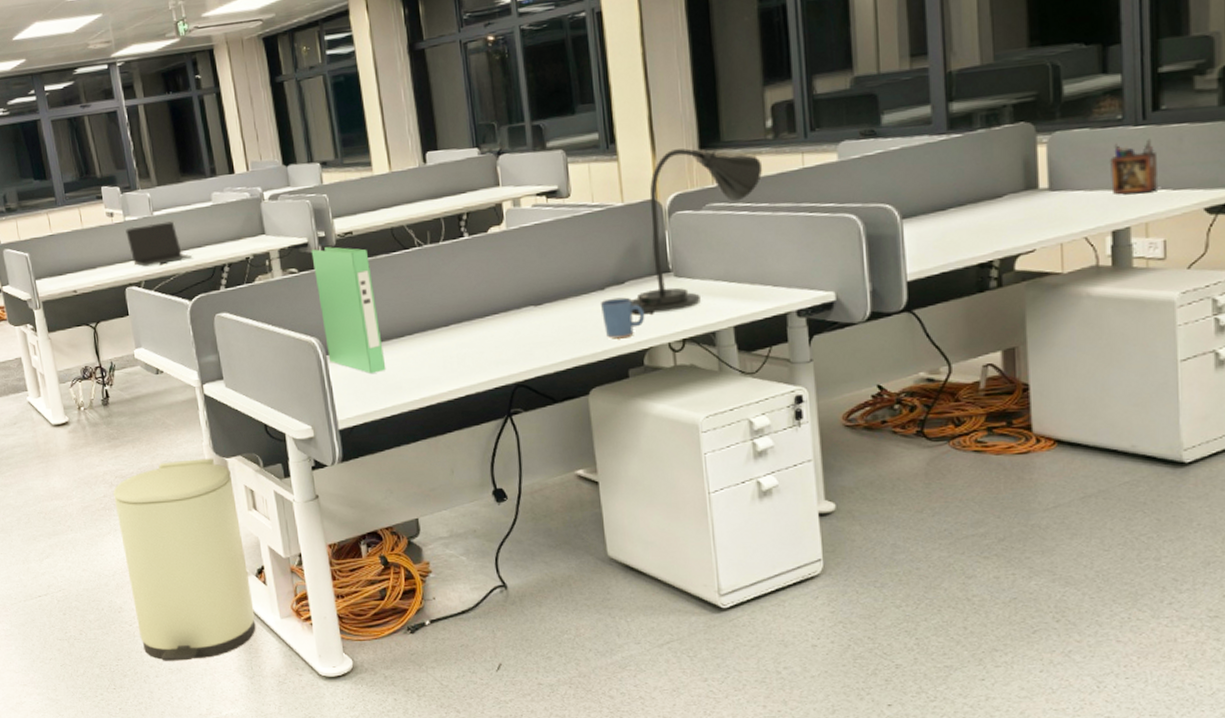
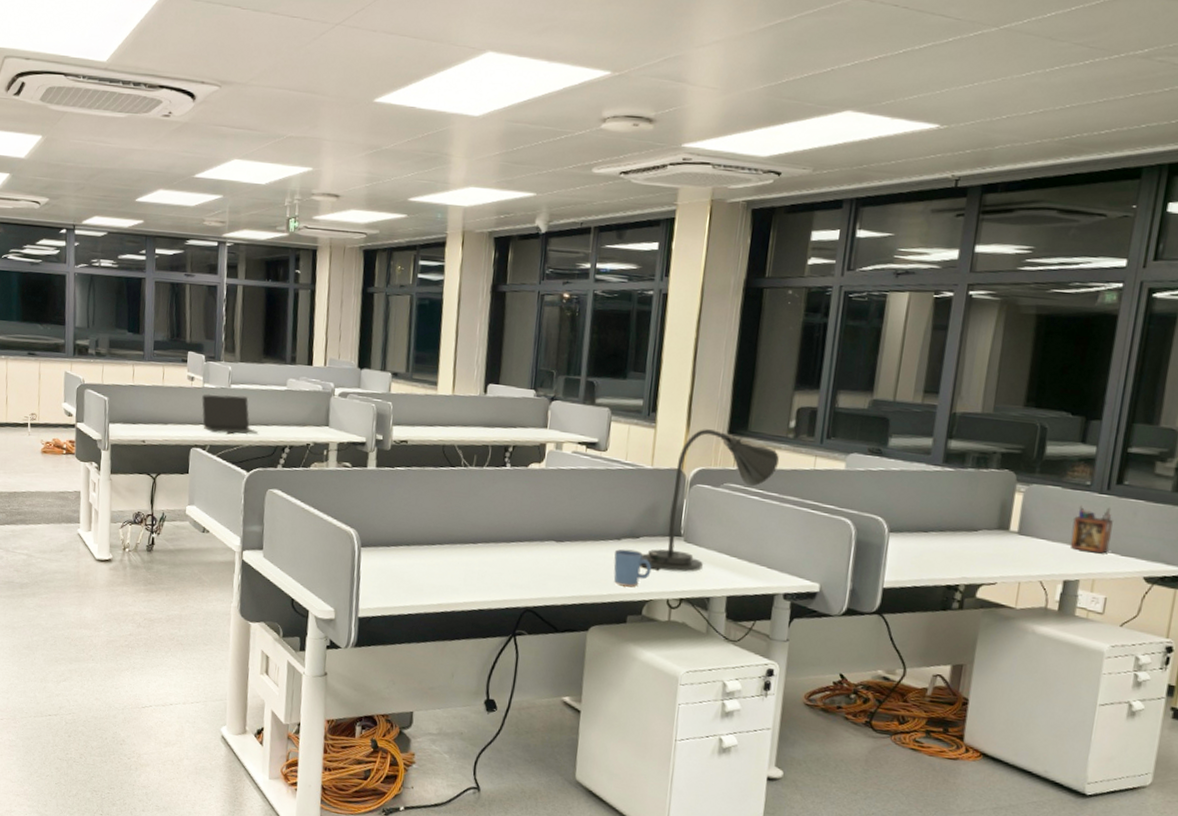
pedal bin: present [113,458,256,661] -> none [135,614,252,803]
binder: present [311,247,386,375] -> none [362,449,418,573]

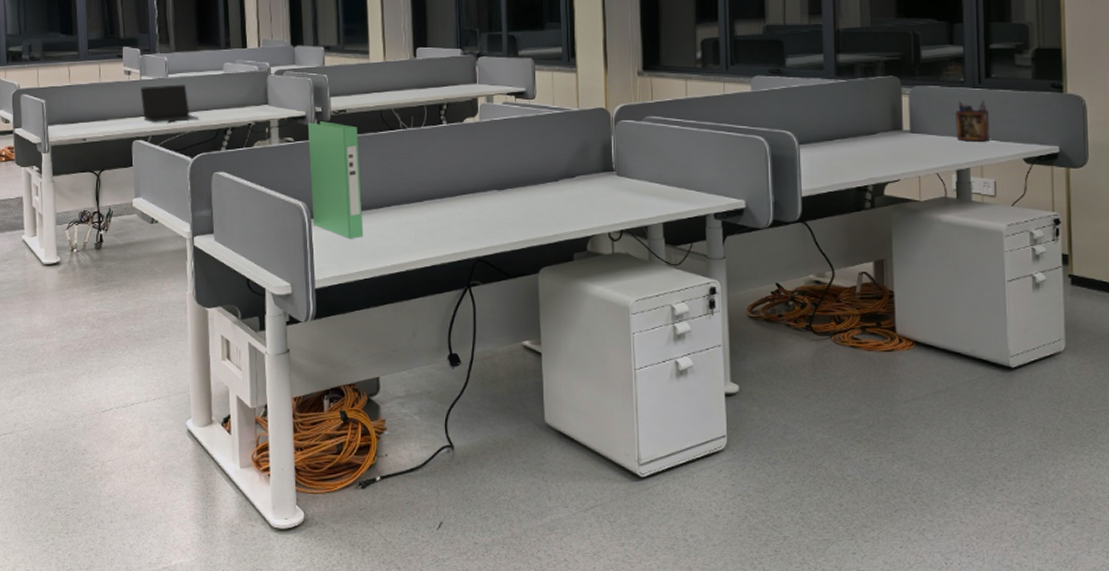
binder: none [362,449,418,573] -> present [307,121,364,240]
mug: present [613,549,652,587] -> none [553,189,591,225]
desk lamp: present [640,429,780,573] -> none [579,68,693,206]

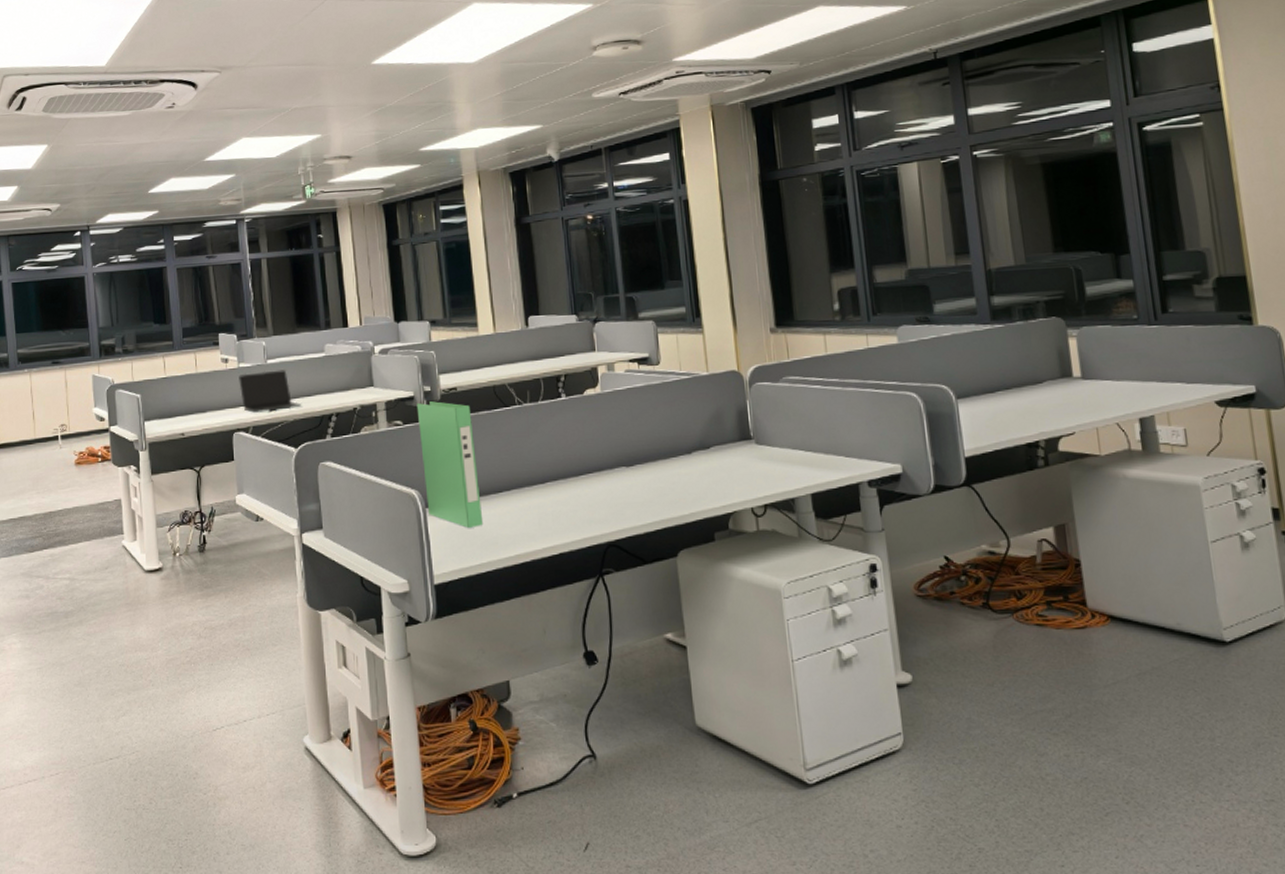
desk organizer: present [955,99,991,142] -> none [1131,337,1175,386]

